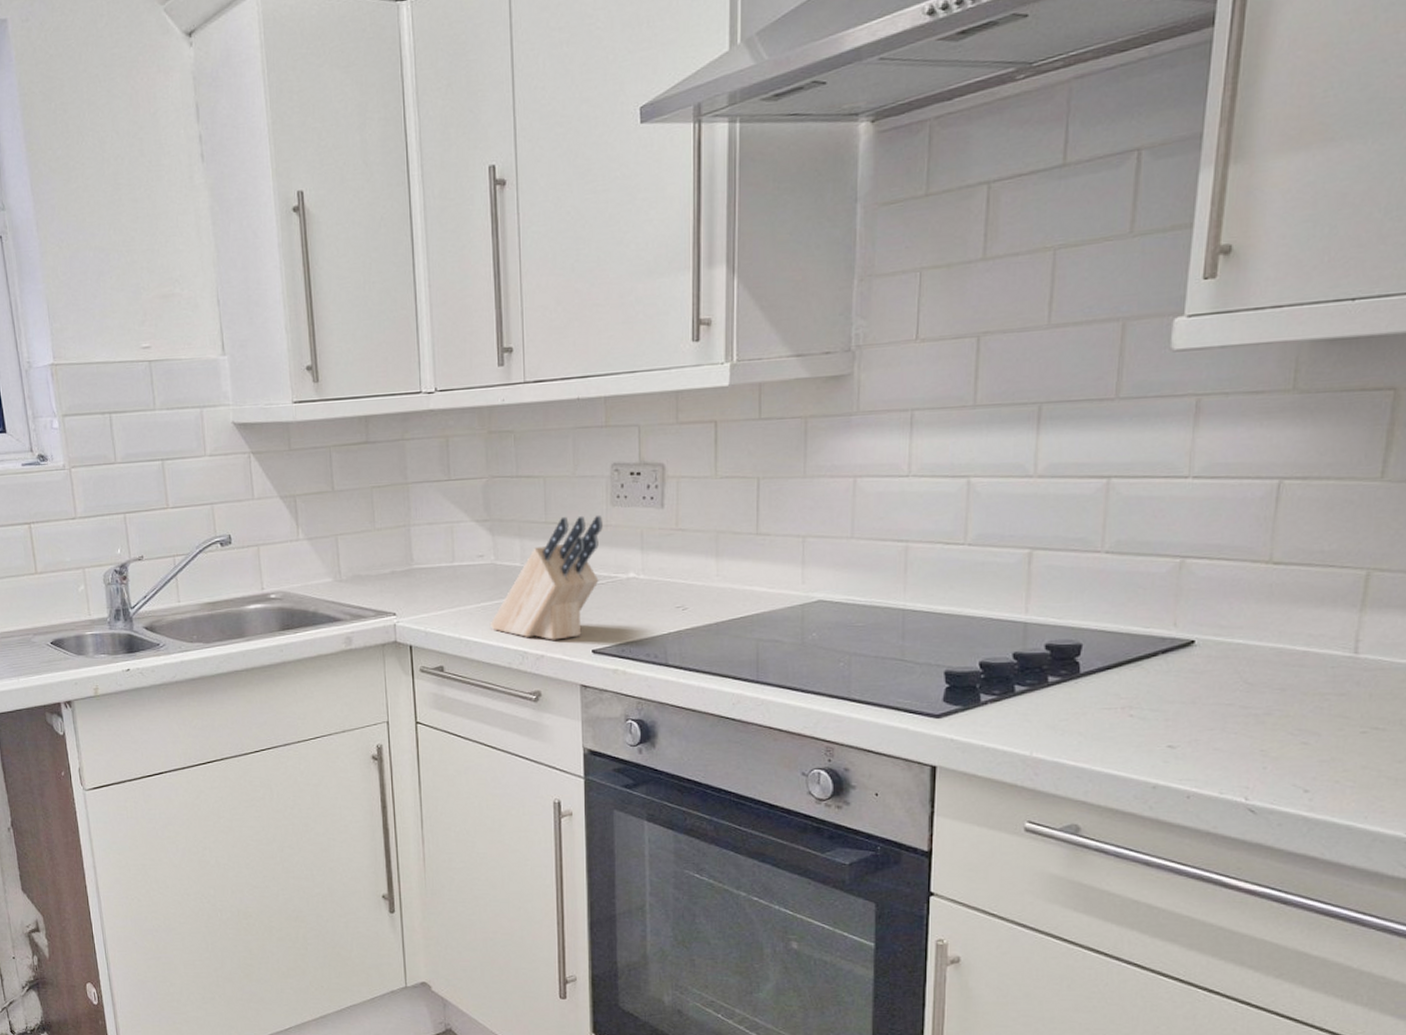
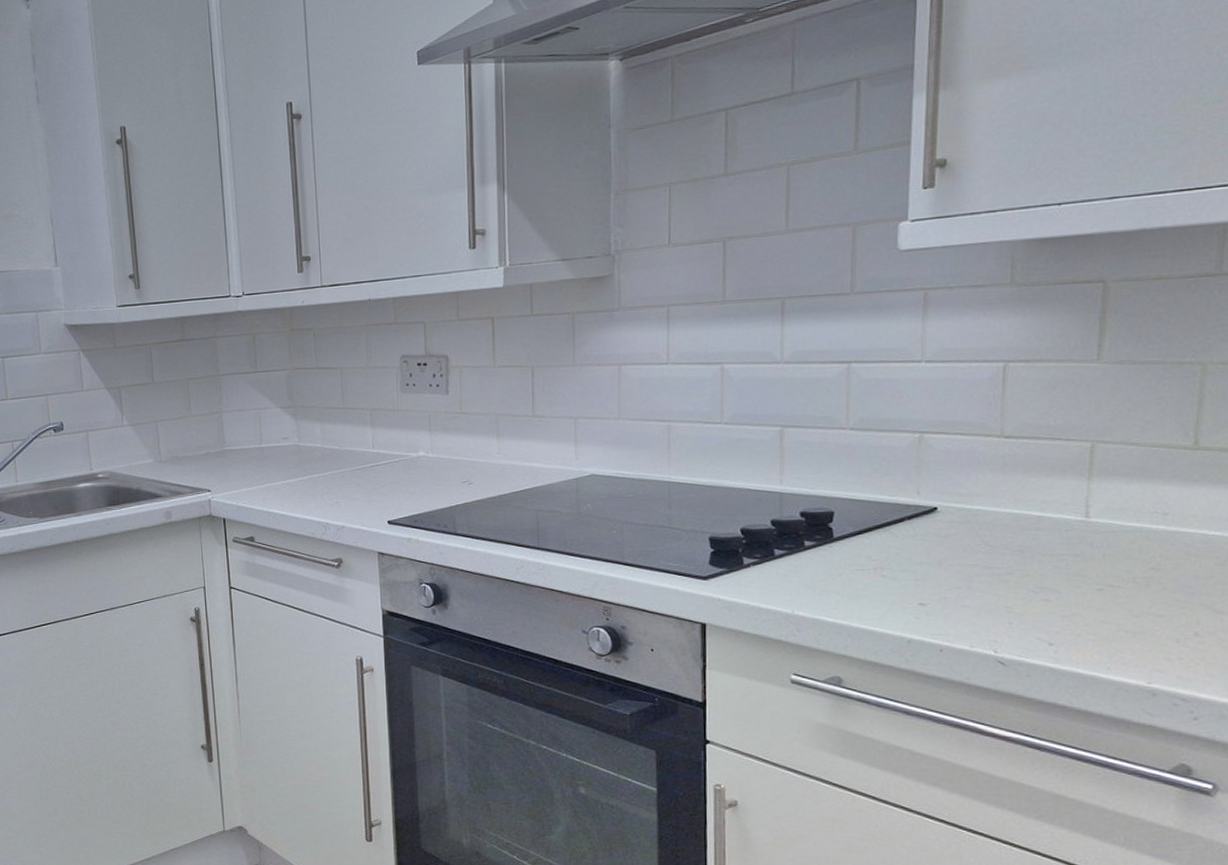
knife block: present [489,514,603,640] -> none [294,401,394,513]

